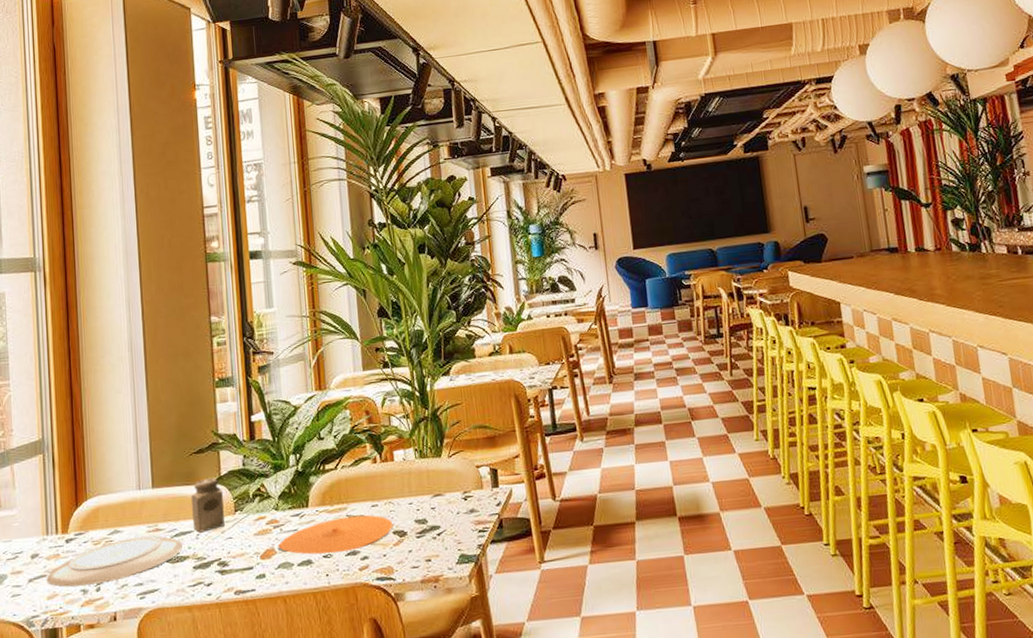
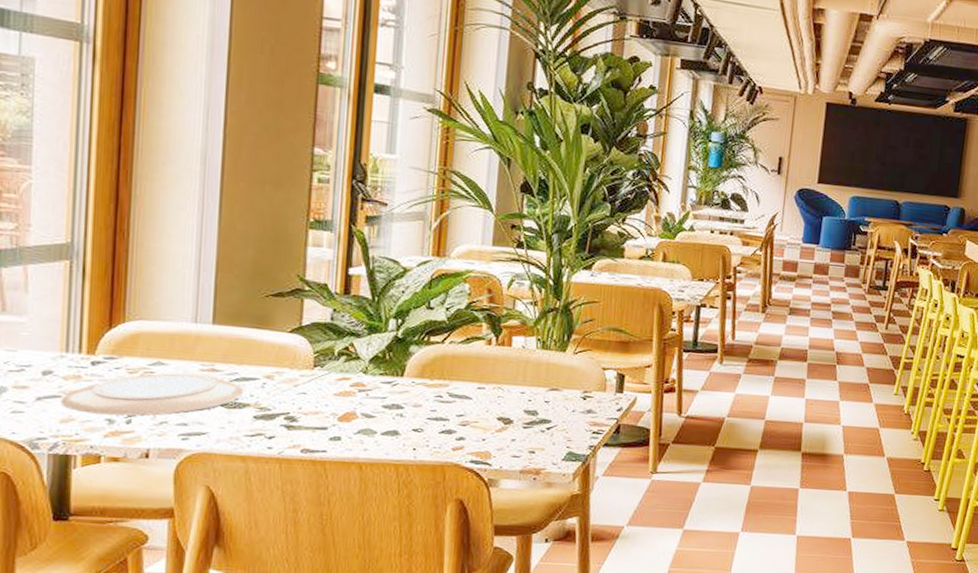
salt shaker: present [190,477,225,533] -> none [259,325,301,382]
plate: present [277,514,393,555] -> none [360,393,499,430]

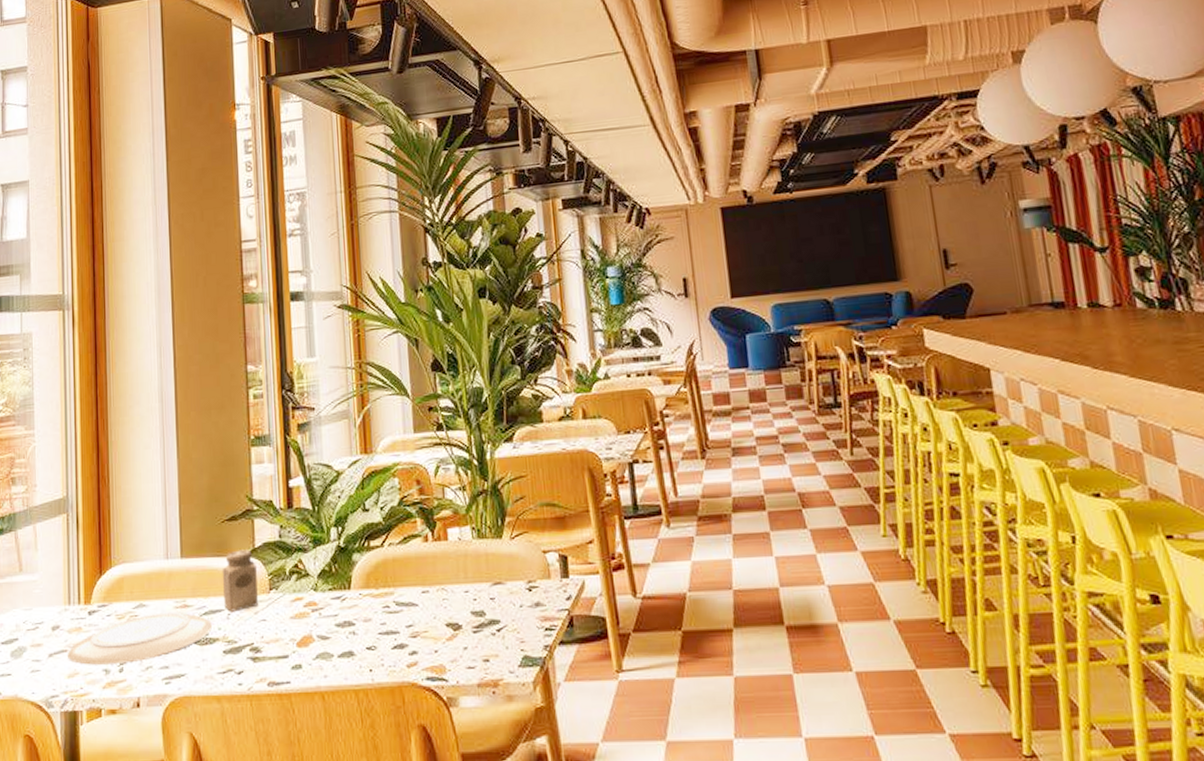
salt shaker: none [259,325,301,382] -> present [222,549,258,612]

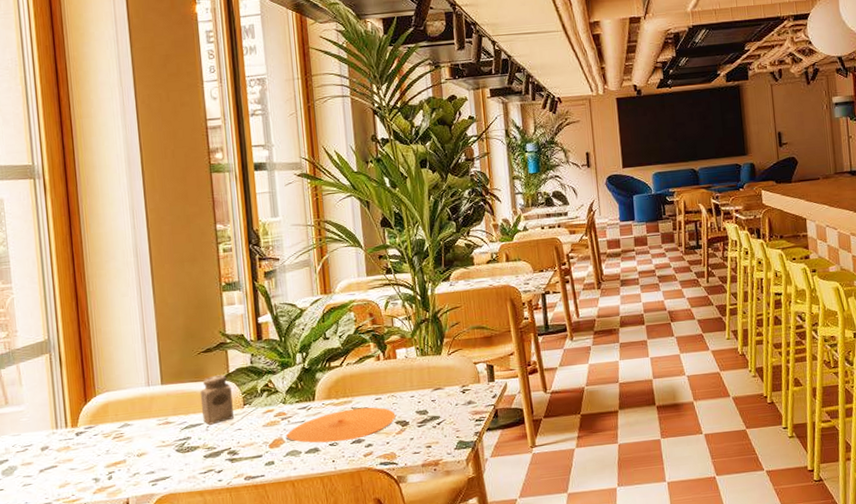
plate: present [66,612,212,665] -> none [57,428,193,477]
plate: none [316,602,446,646] -> present [285,407,396,444]

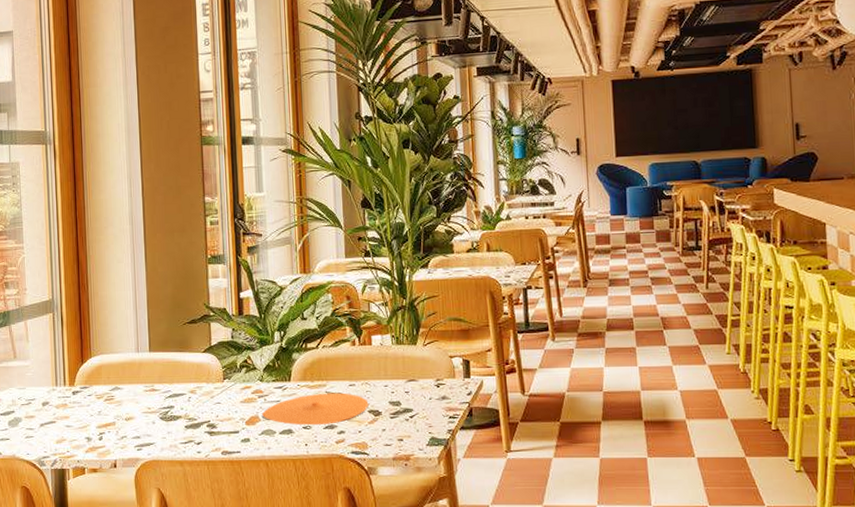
salt shaker: present [200,374,234,425] -> none [184,347,214,396]

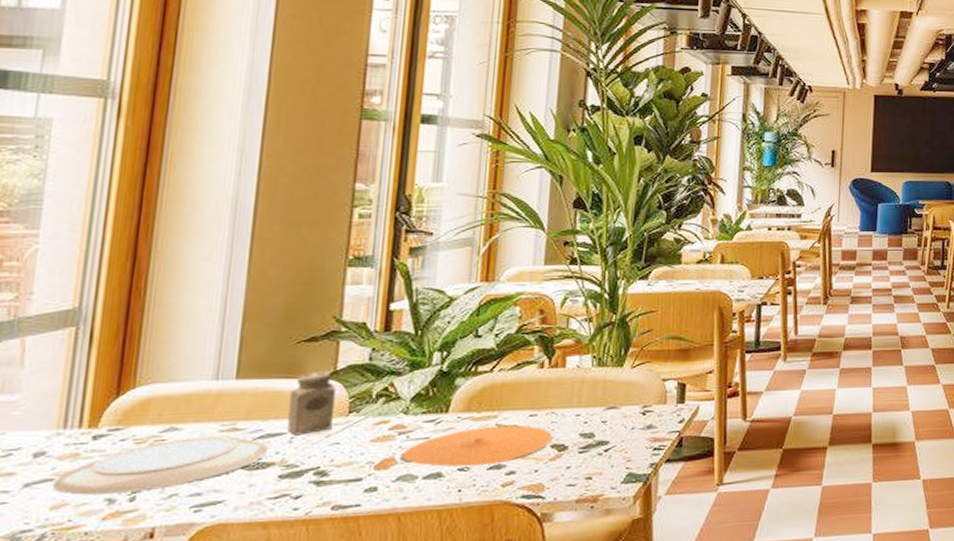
plate: none [55,394,176,434] -> present [52,436,268,495]
salt shaker: none [184,347,214,396] -> present [287,372,336,436]

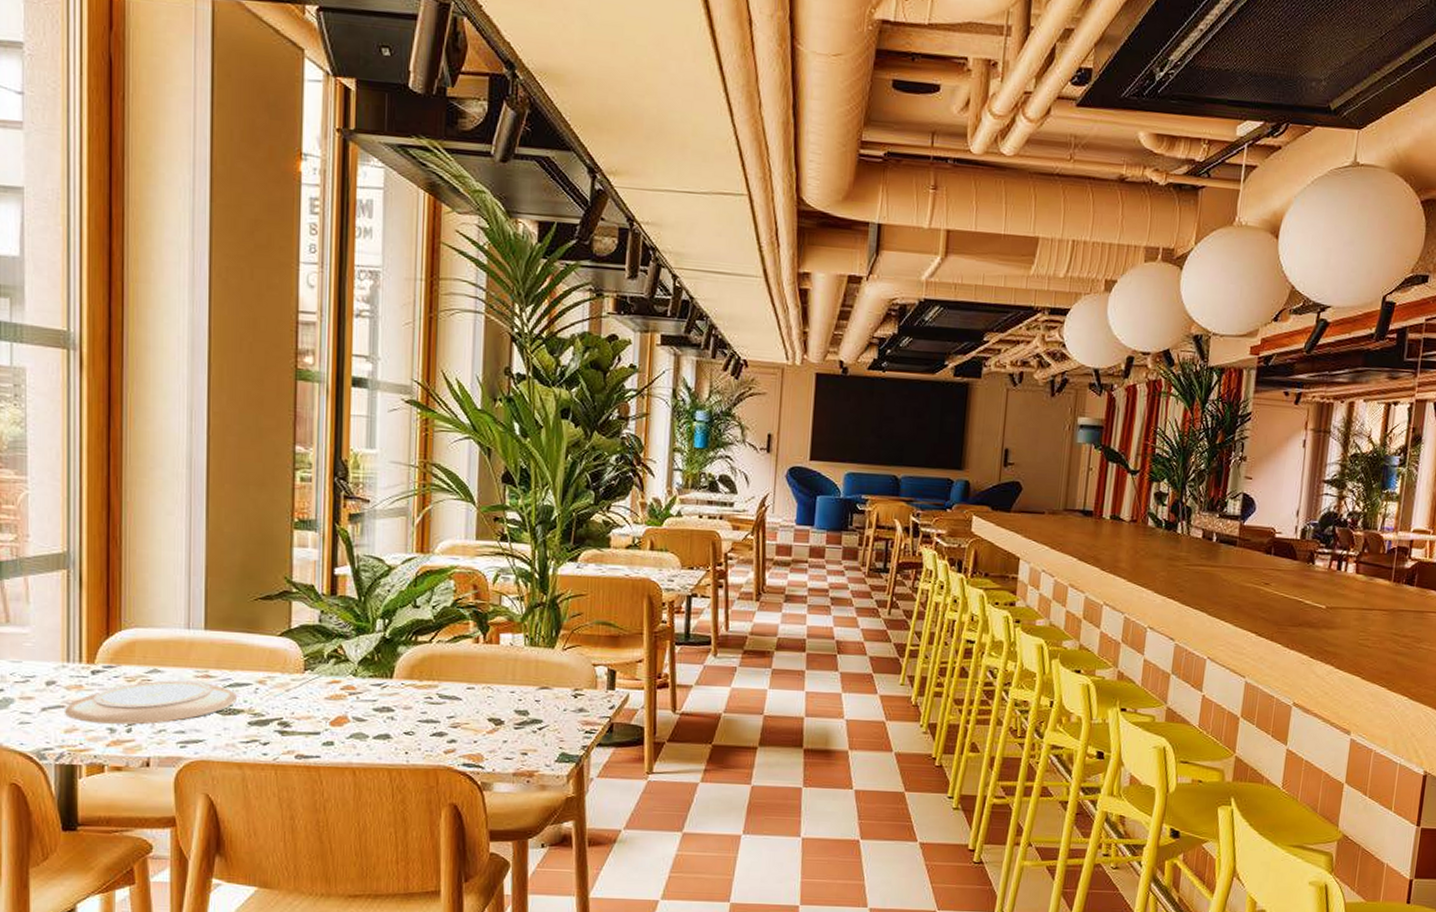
salt shaker: present [287,372,336,436] -> none [251,629,291,687]
plate: present [399,425,553,468] -> none [351,695,489,732]

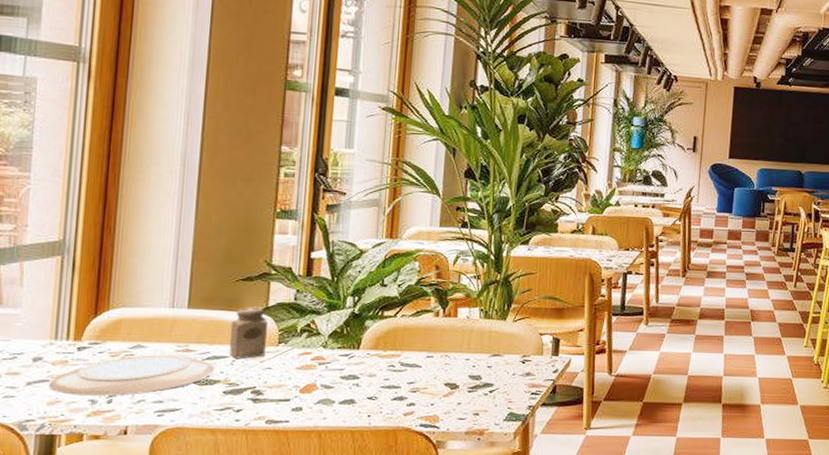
salt shaker: none [251,629,291,687] -> present [229,307,268,359]

